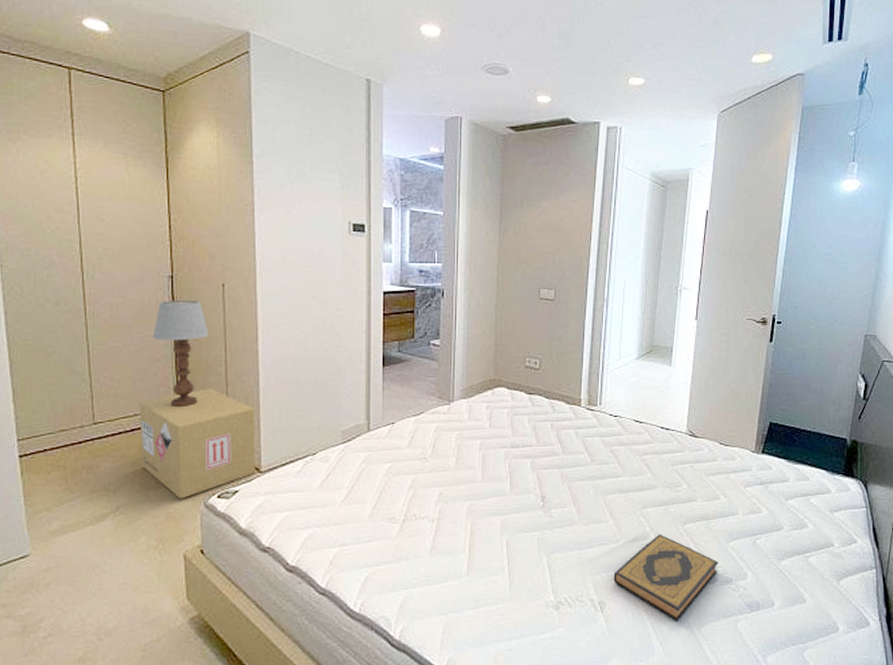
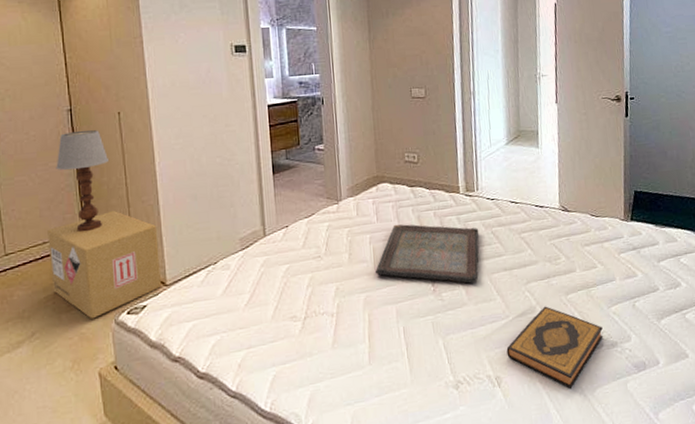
serving tray: none [483,432,598,502] -> present [376,224,480,283]

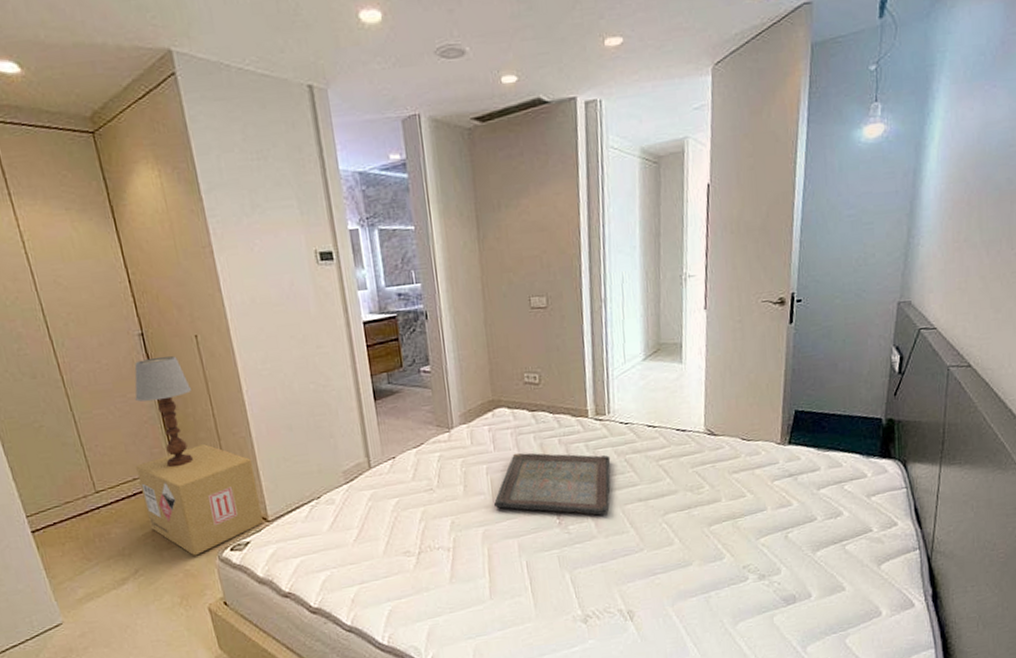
hardback book: present [506,306,604,388] -> none [640,538,750,622]

